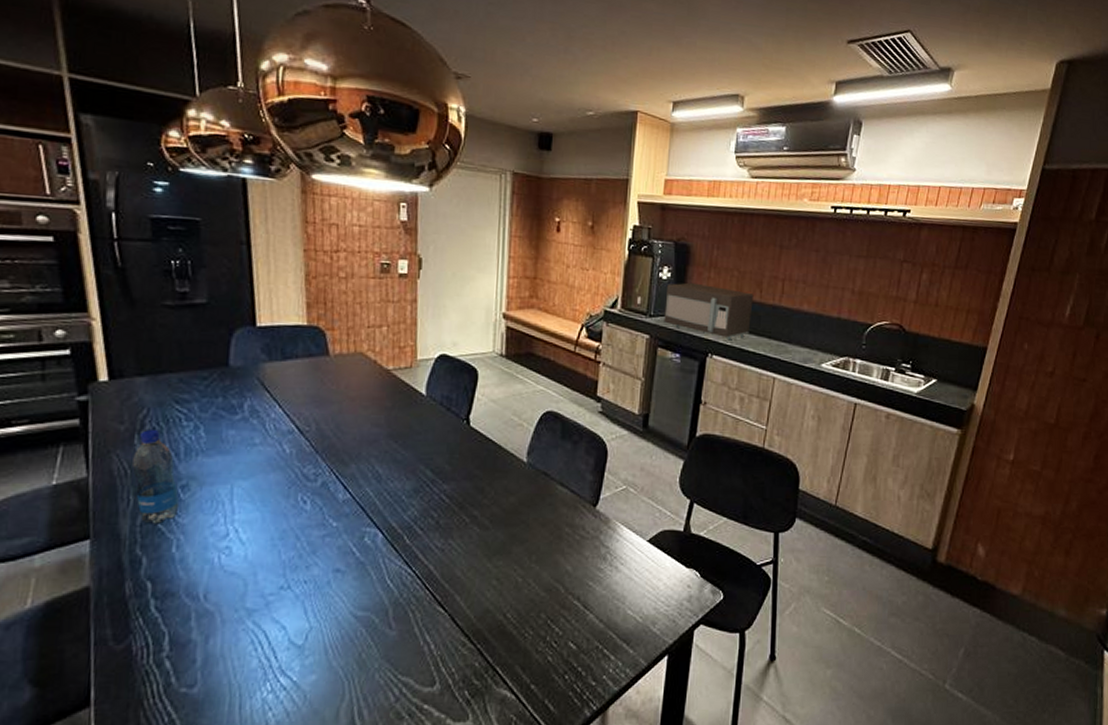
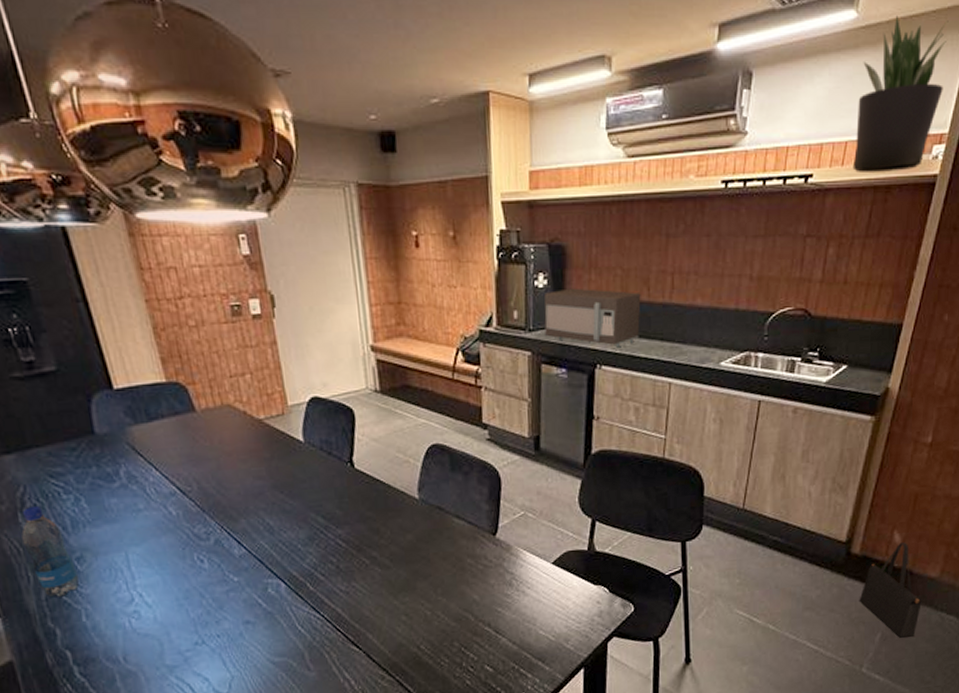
tote bag: none [943,556,1004,655] -> present [859,542,922,638]
planter: none [945,92,1025,216] -> present [852,15,947,172]

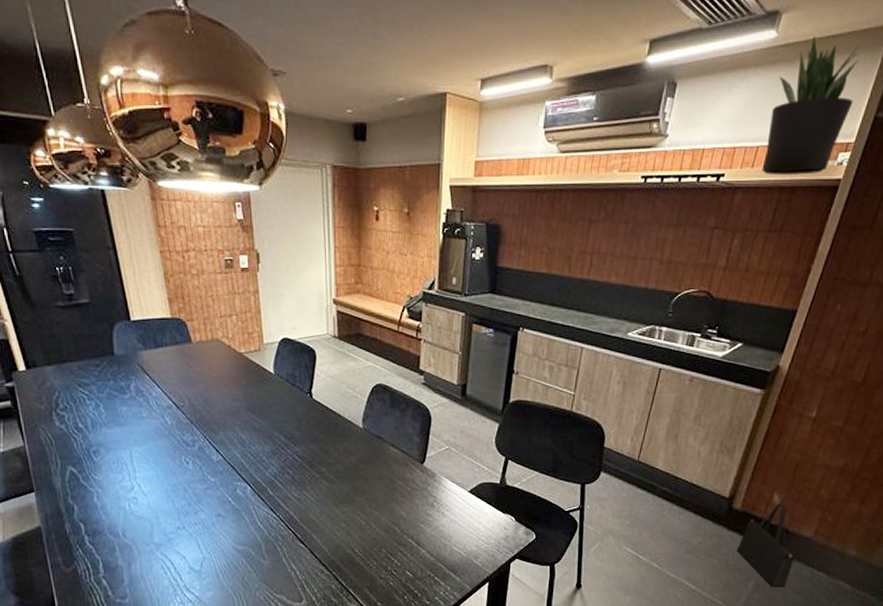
bottle: present [21,507,80,597] -> none [54,408,94,481]
microwave: present [544,288,641,348] -> none [478,261,563,315]

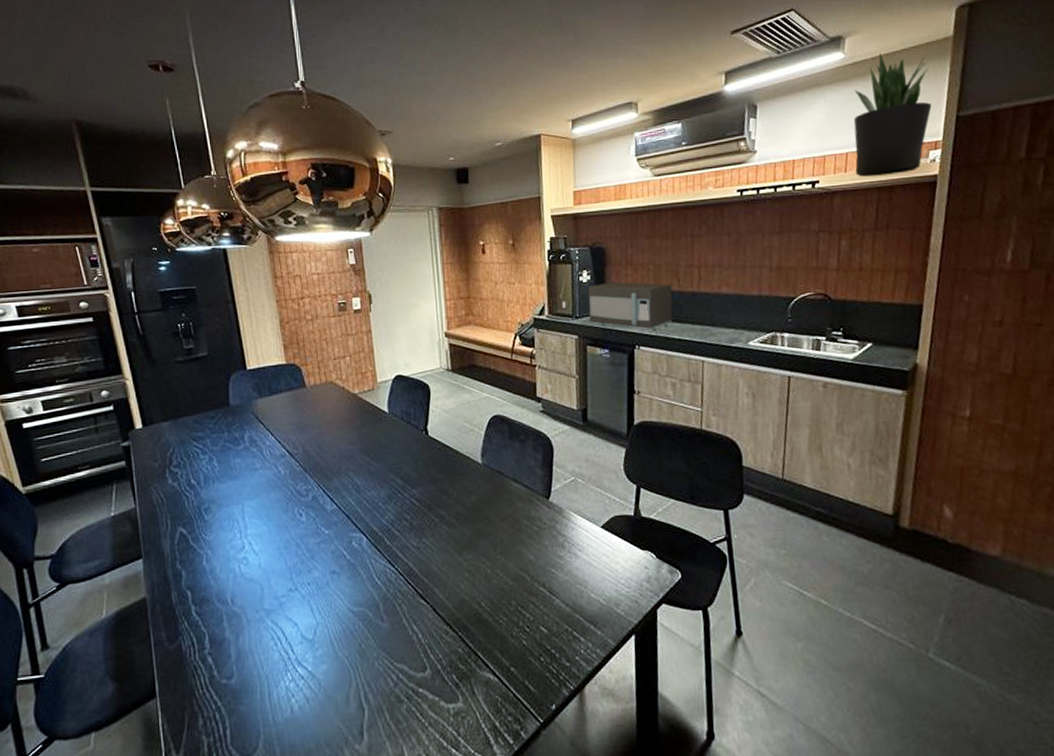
microwave: none [478,261,563,315] -> present [588,281,673,331]
tote bag: present [736,503,795,587] -> none [915,517,986,621]

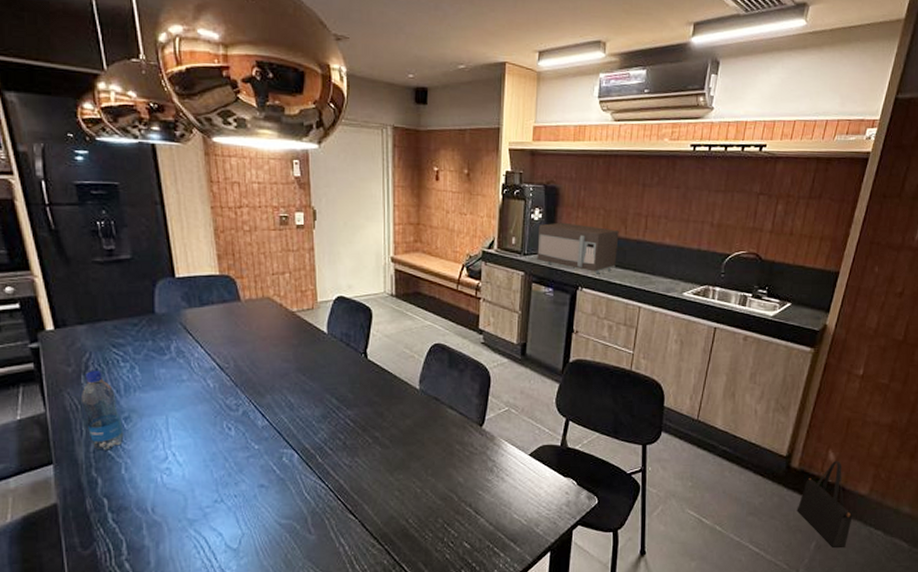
bottle: none [167,464,205,542] -> present [82,371,124,450]
planter: present [853,53,932,177] -> none [799,26,879,147]
tote bag: none [915,517,986,621] -> present [796,461,853,548]

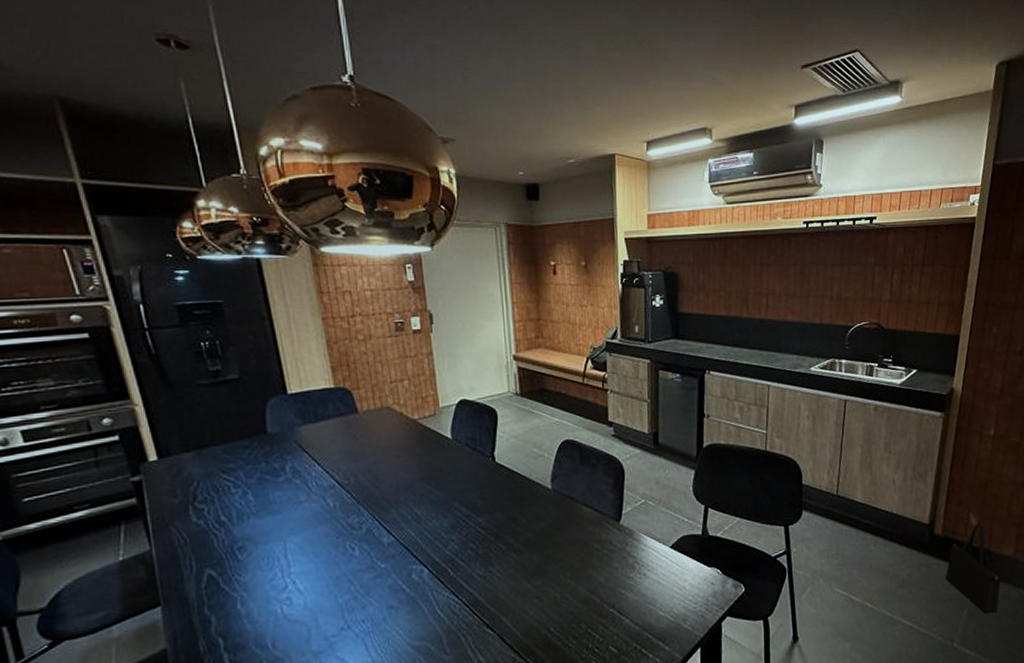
bottle: present [82,371,124,450] -> none [190,500,239,585]
microwave: present [537,222,619,274] -> none [660,307,742,356]

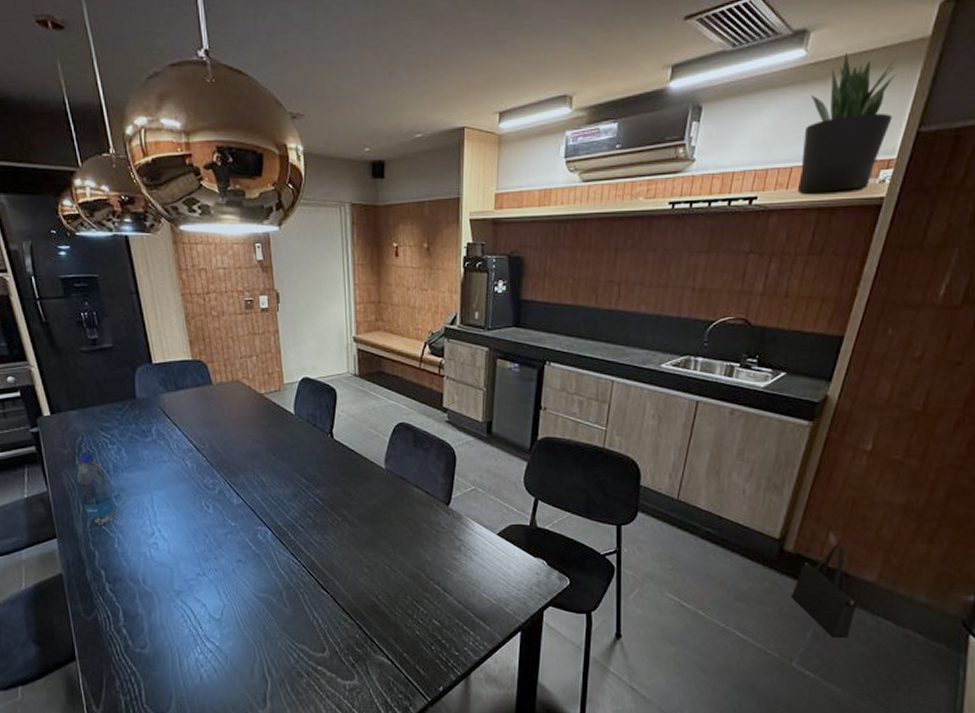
bottle: none [190,500,239,585] -> present [77,453,116,526]
planter: none [907,100,974,215] -> present [797,52,898,195]

